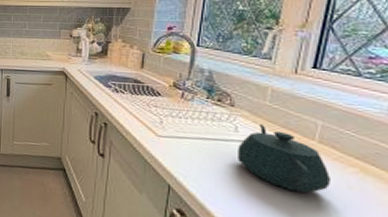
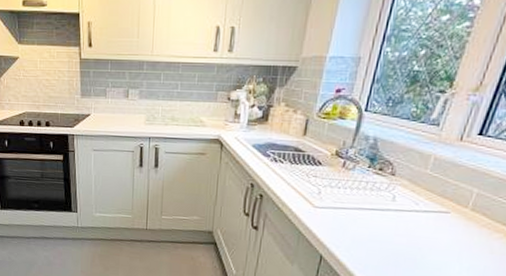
teapot: present [238,123,332,194] -> none [391,192,477,259]

